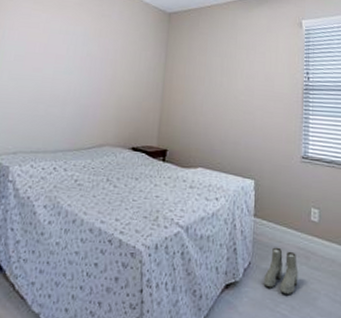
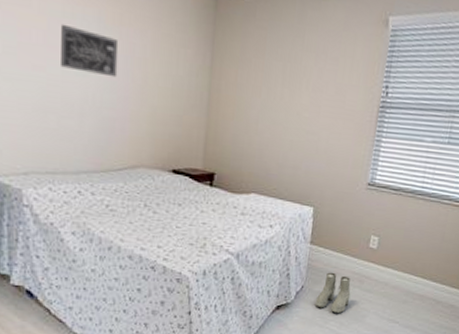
wall art: none [53,38,97,75] -> present [61,23,119,78]

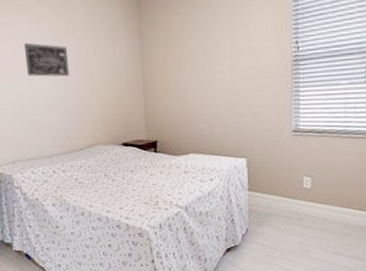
boots: present [314,272,351,314] -> none [260,214,293,251]

